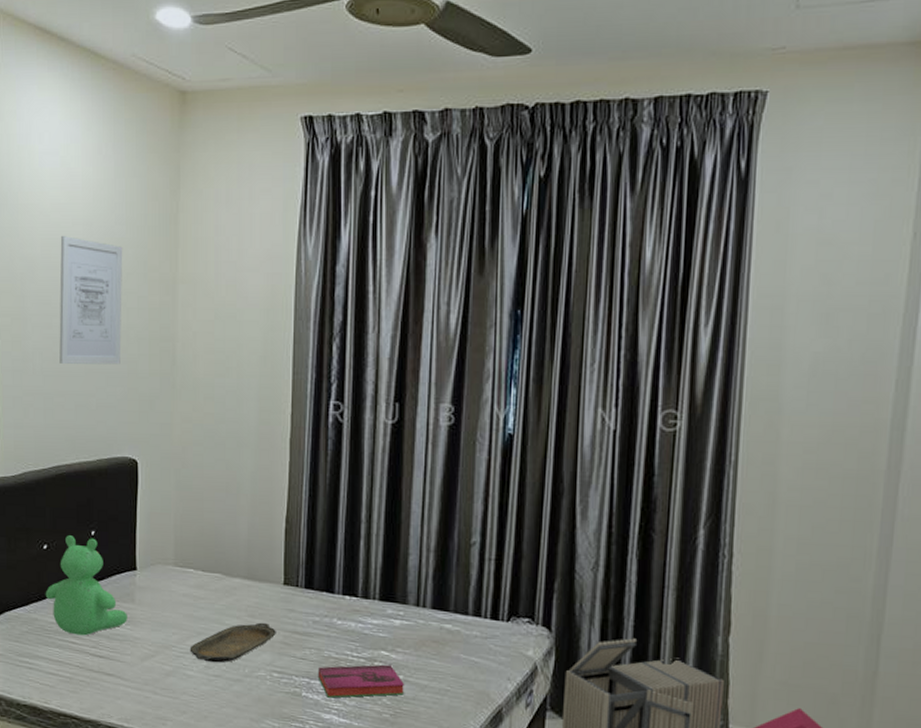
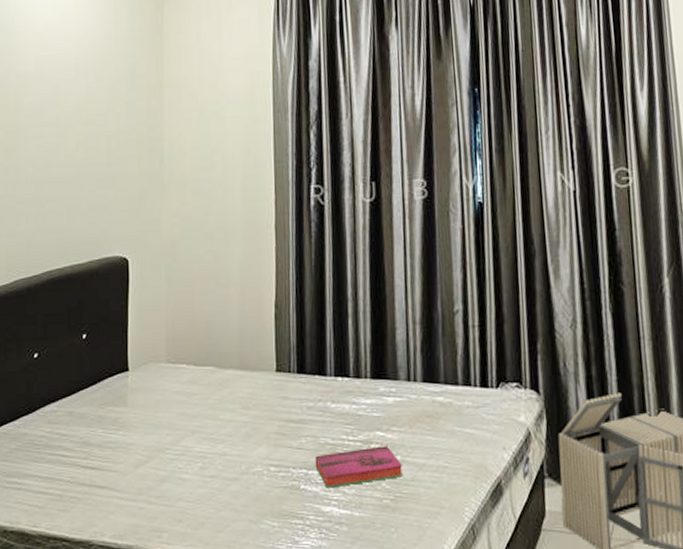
teddy bear: present [45,535,127,636] -> none [35,341,120,447]
wall art: present [59,236,123,365] -> none [51,52,112,170]
serving tray: present [189,622,276,663] -> none [184,413,271,463]

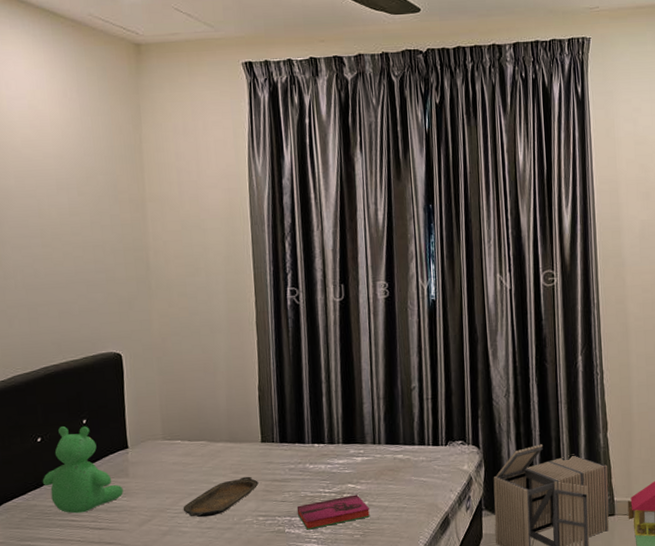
teddy bear: none [35,341,120,447] -> present [42,426,123,514]
serving tray: none [184,413,271,463] -> present [183,476,259,518]

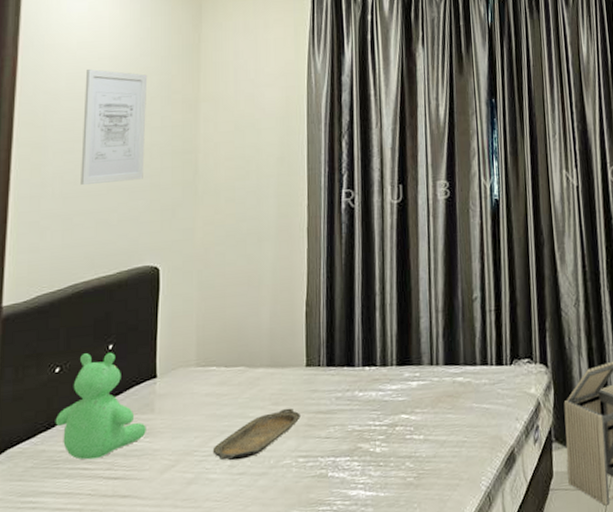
wall art: none [33,168,99,278] -> present [81,69,148,185]
hardback book: present [296,494,370,530] -> none [342,427,426,473]

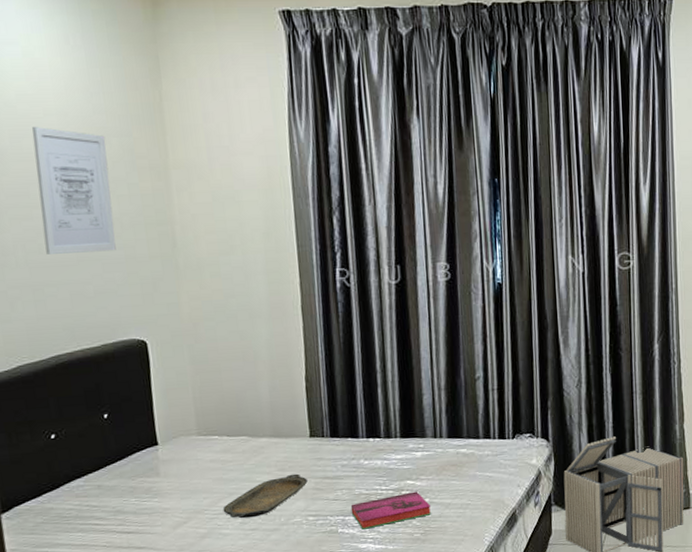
teddy bear: present [55,352,146,460] -> none [58,421,154,517]
hardback book: none [342,427,426,473] -> present [350,491,431,530]

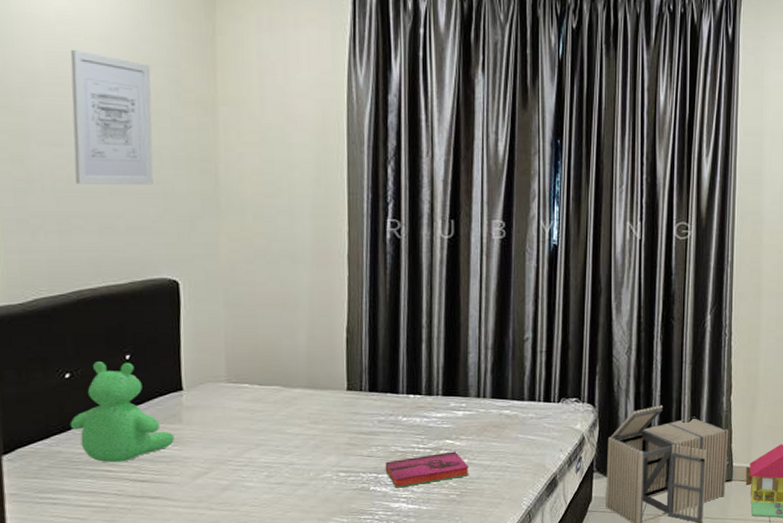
teddy bear: none [58,421,154,517] -> present [70,361,174,463]
serving tray: present [222,473,308,519] -> none [248,427,341,472]

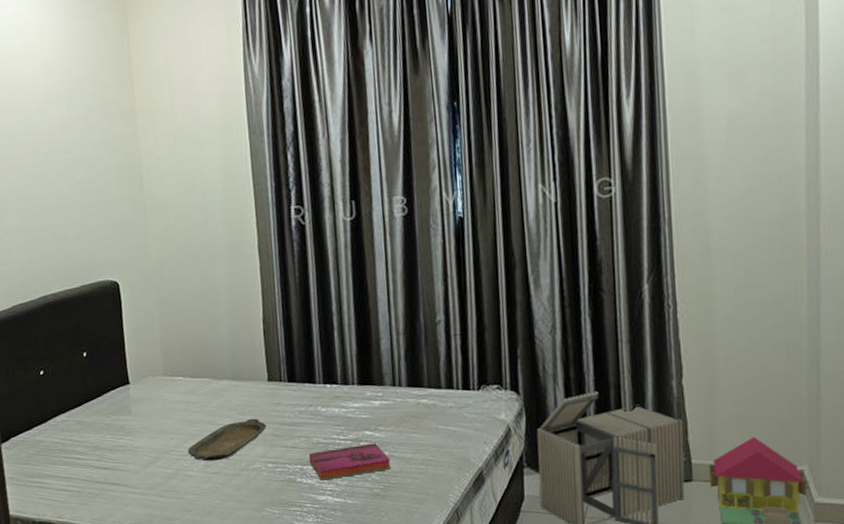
wall art: present [70,50,153,185] -> none [22,81,92,201]
teddy bear: present [70,361,174,463] -> none [46,359,127,451]
serving tray: none [248,427,341,472] -> present [187,418,267,462]

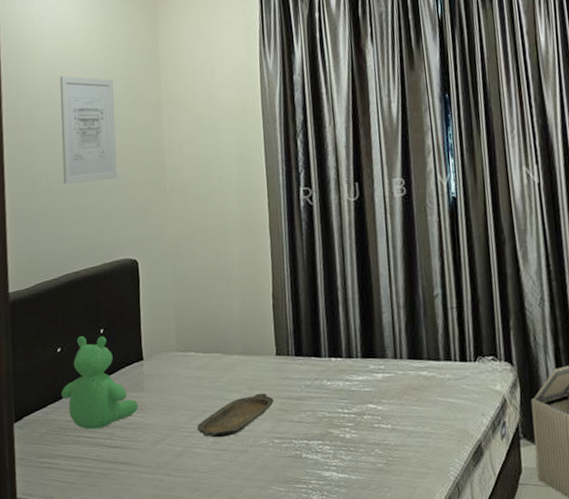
wall art: none [22,81,92,201] -> present [59,76,117,184]
teddy bear: none [46,359,127,451] -> present [61,336,138,430]
hardback book: present [308,443,391,481] -> none [314,416,394,456]

